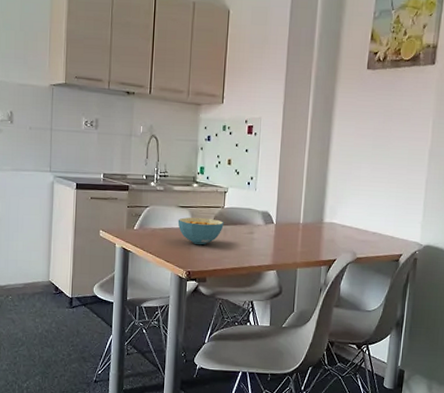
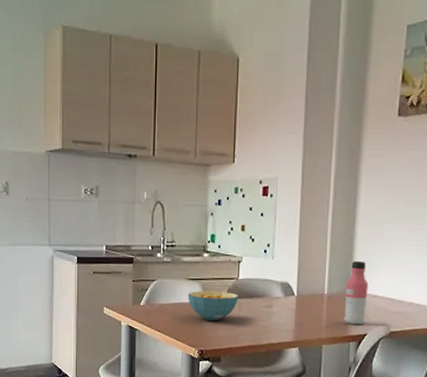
water bottle: none [316,194,339,252] -> present [343,260,369,325]

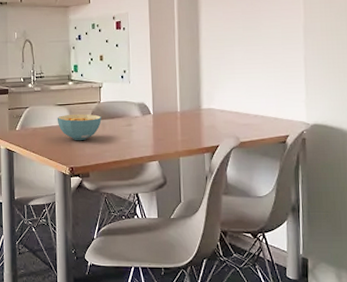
water bottle: present [343,260,369,325] -> none [196,80,217,138]

